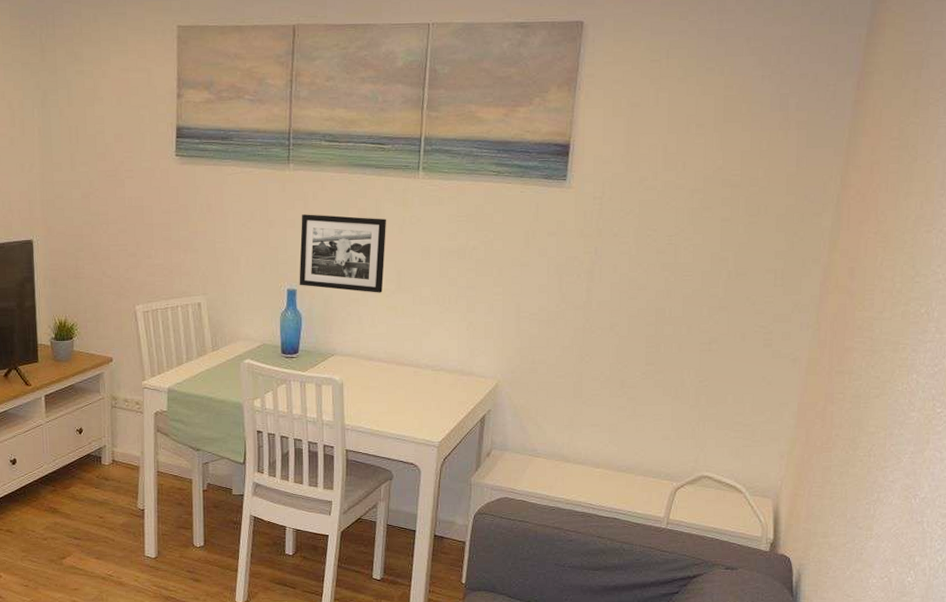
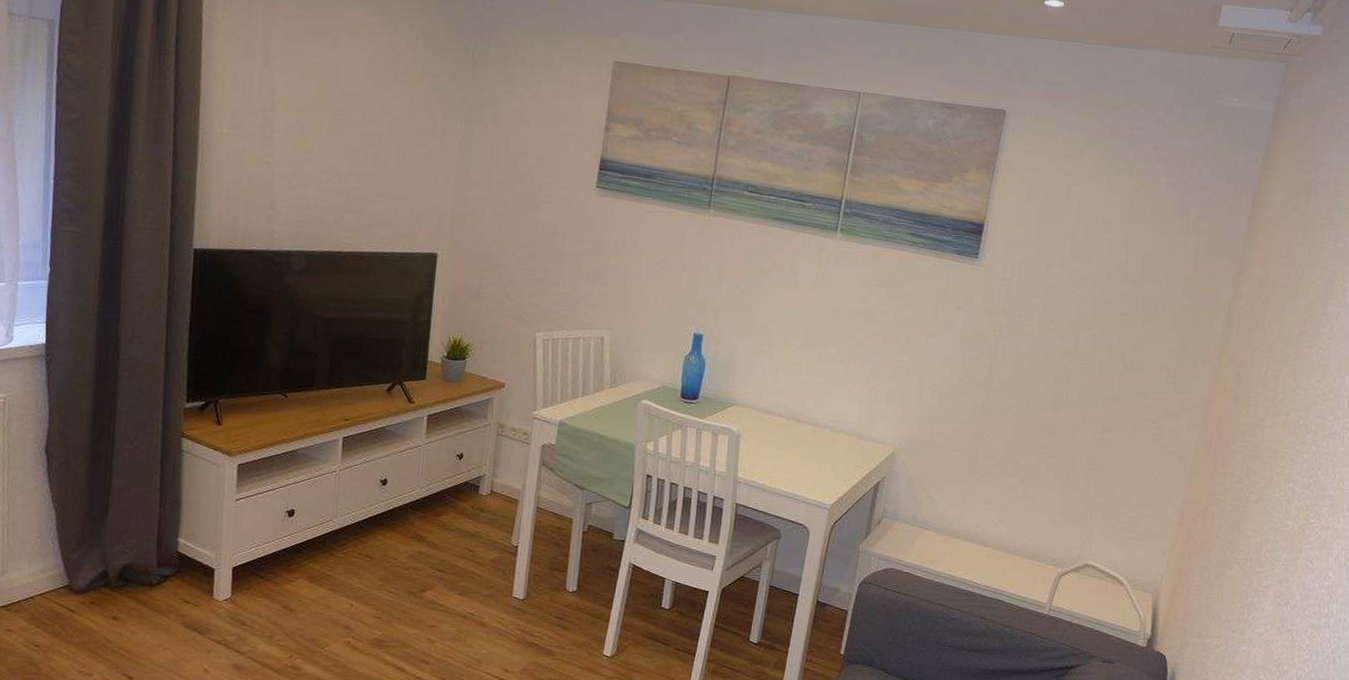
picture frame: present [299,214,387,293] -> none [706,260,801,348]

